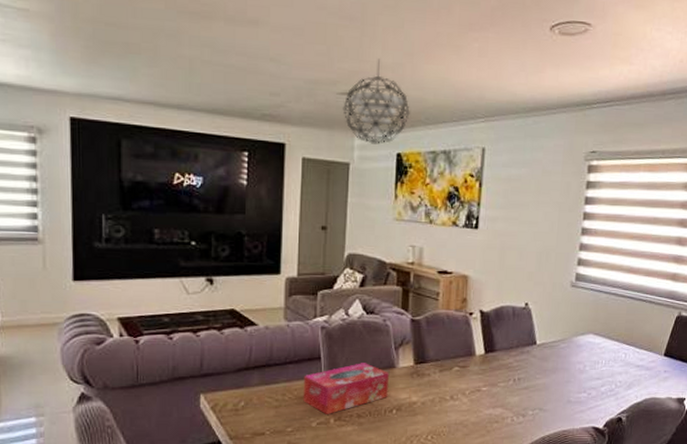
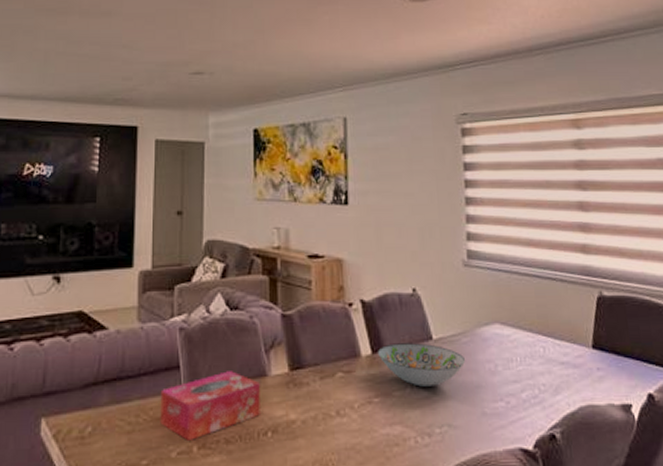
pendant light: present [343,58,410,145] -> none [195,37,265,121]
decorative bowl: none [489,346,561,380] -> present [377,343,466,387]

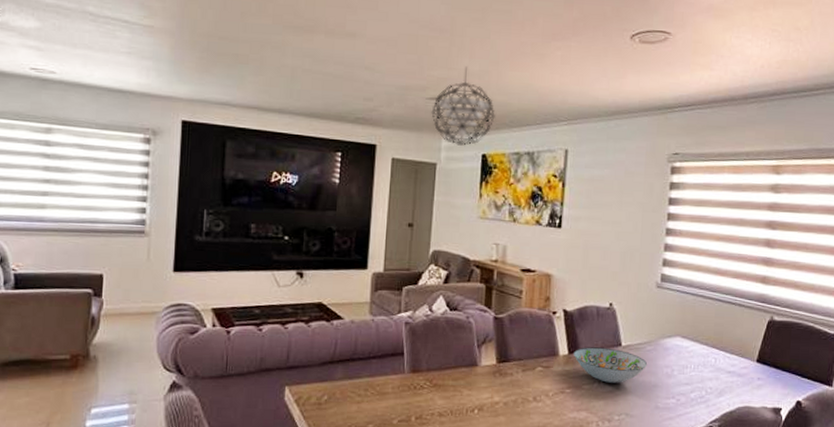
tissue box: present [160,371,260,442] -> none [385,360,471,413]
pendant light: none [195,37,265,121] -> present [431,66,495,146]

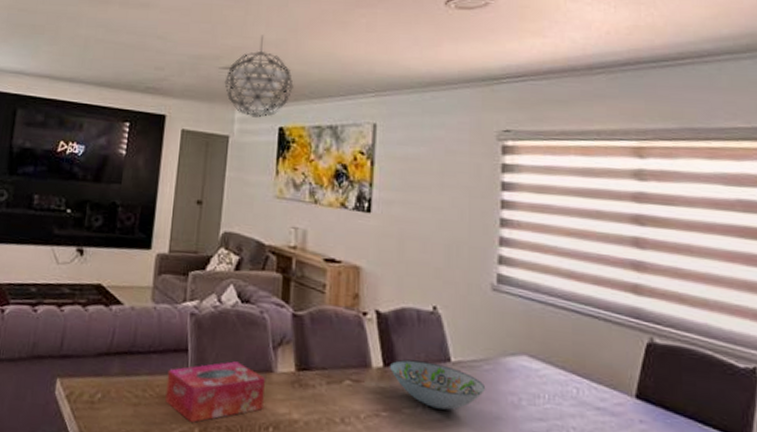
tissue box: none [385,360,471,413] -> present [165,361,265,424]

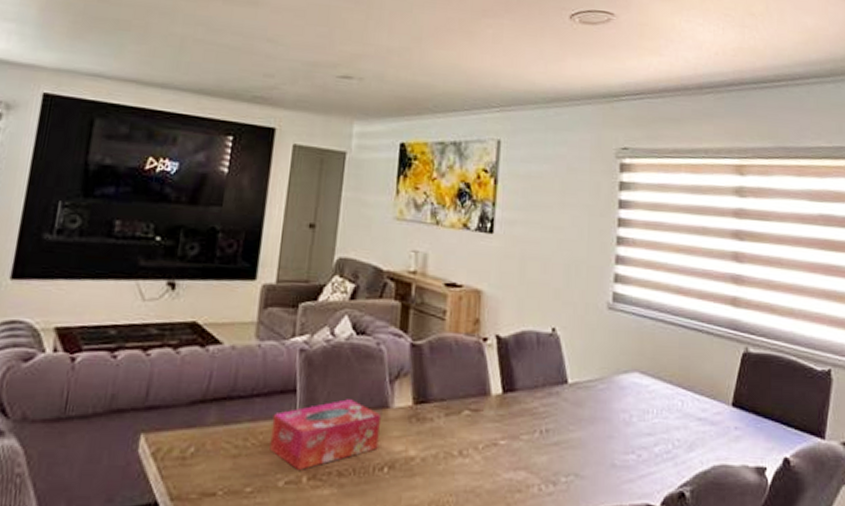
pendant light: present [224,35,294,118] -> none [342,42,417,133]
decorative bowl: present [389,359,486,410] -> none [508,384,600,433]

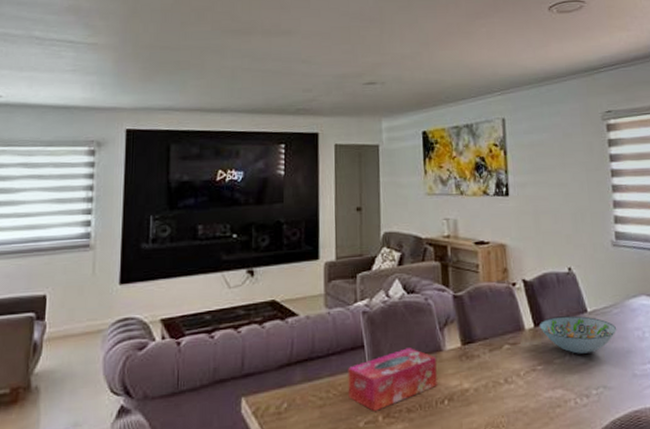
decorative bowl: none [508,384,600,433] -> present [538,315,617,354]

